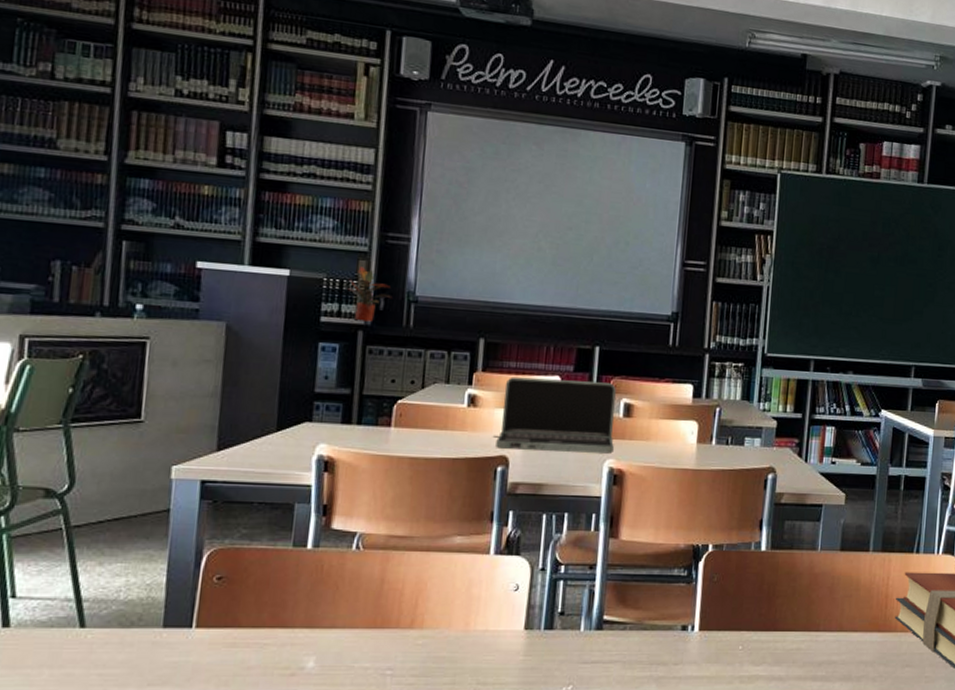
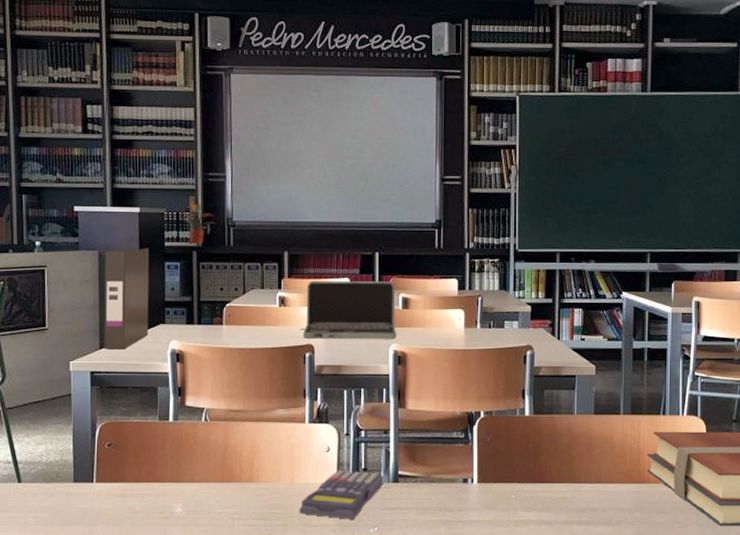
binder: none [222,320,298,453] -> present [103,247,150,350]
calculator: none [473,613,586,676] -> present [299,470,385,519]

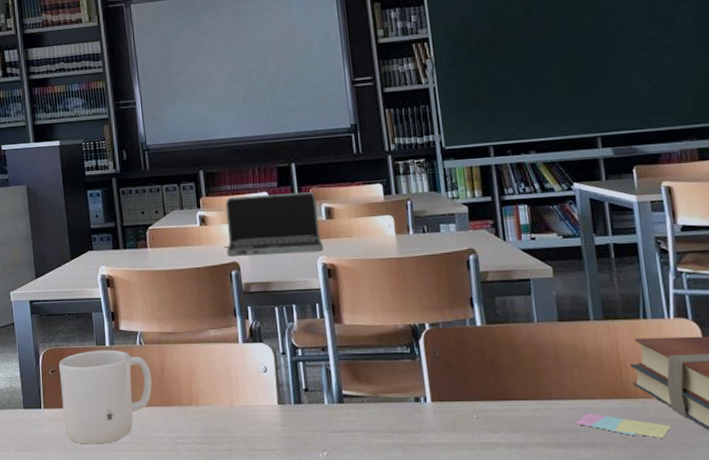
binder: present [103,247,150,350] -> none [33,178,79,279]
mug: none [116,425,214,519] -> present [58,350,153,445]
potted plant: present [183,201,216,244] -> none [99,130,131,171]
calculator: present [299,470,385,519] -> none [242,391,329,443]
sticky notes: none [596,495,671,517] -> present [574,413,671,438]

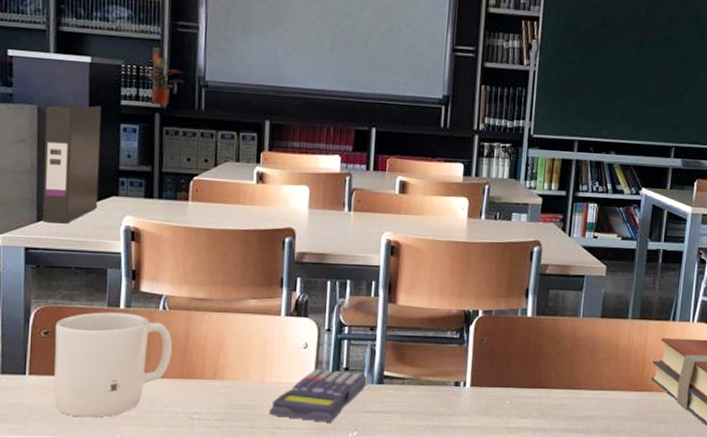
binder: none [33,178,79,279] -> present [42,104,102,224]
potted plant: none [99,130,131,171] -> present [144,53,185,105]
laptop: present [223,192,323,257] -> none [280,156,392,227]
calculator: none [242,391,329,443] -> present [269,368,368,422]
sticky notes: present [574,413,671,438] -> none [595,403,673,427]

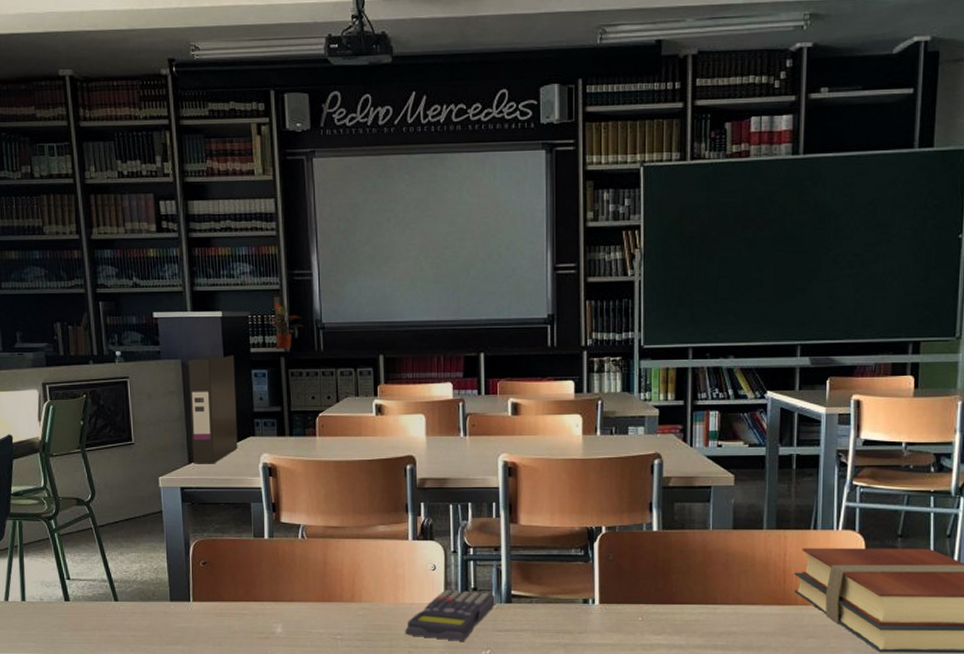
mug: present [53,312,173,418] -> none [211,542,313,639]

